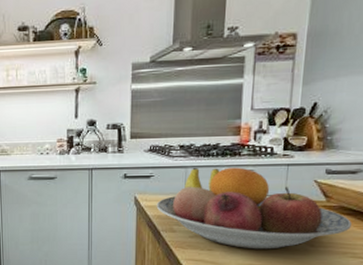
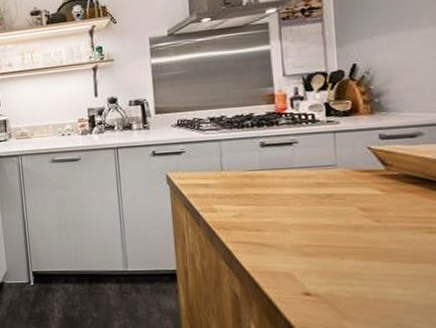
fruit bowl: present [156,167,351,250] -> none [191,137,421,228]

